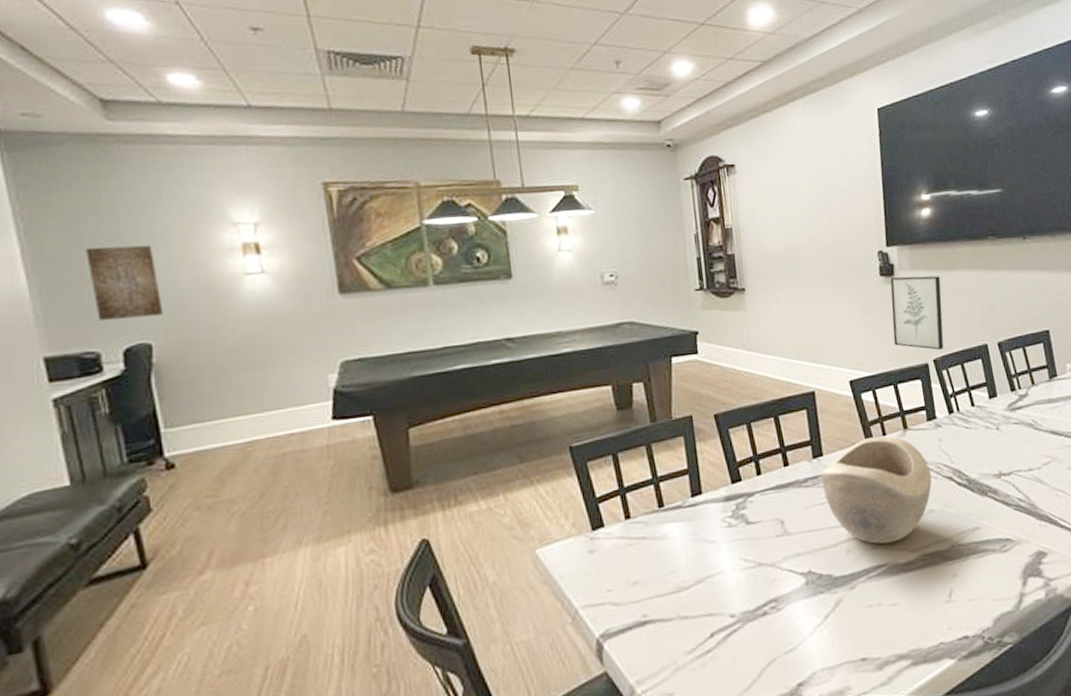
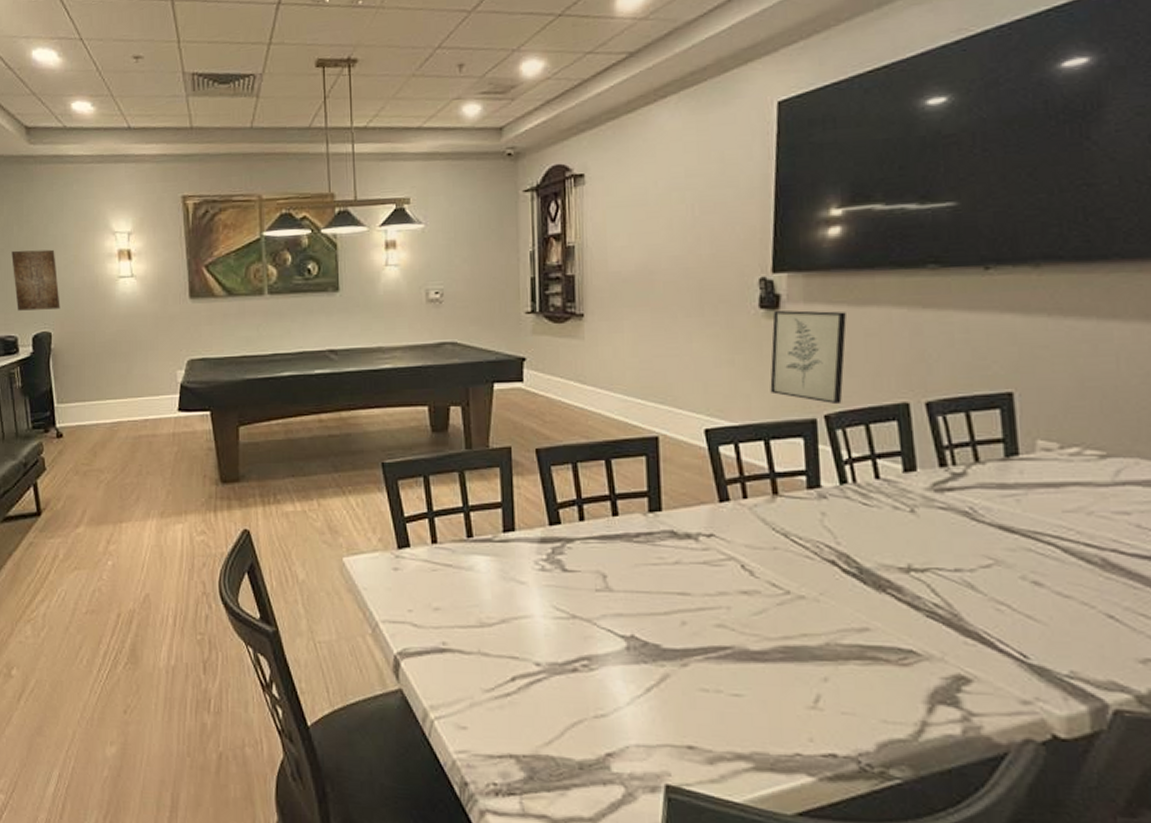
decorative bowl: present [821,436,932,544] -> none [657,499,807,625]

